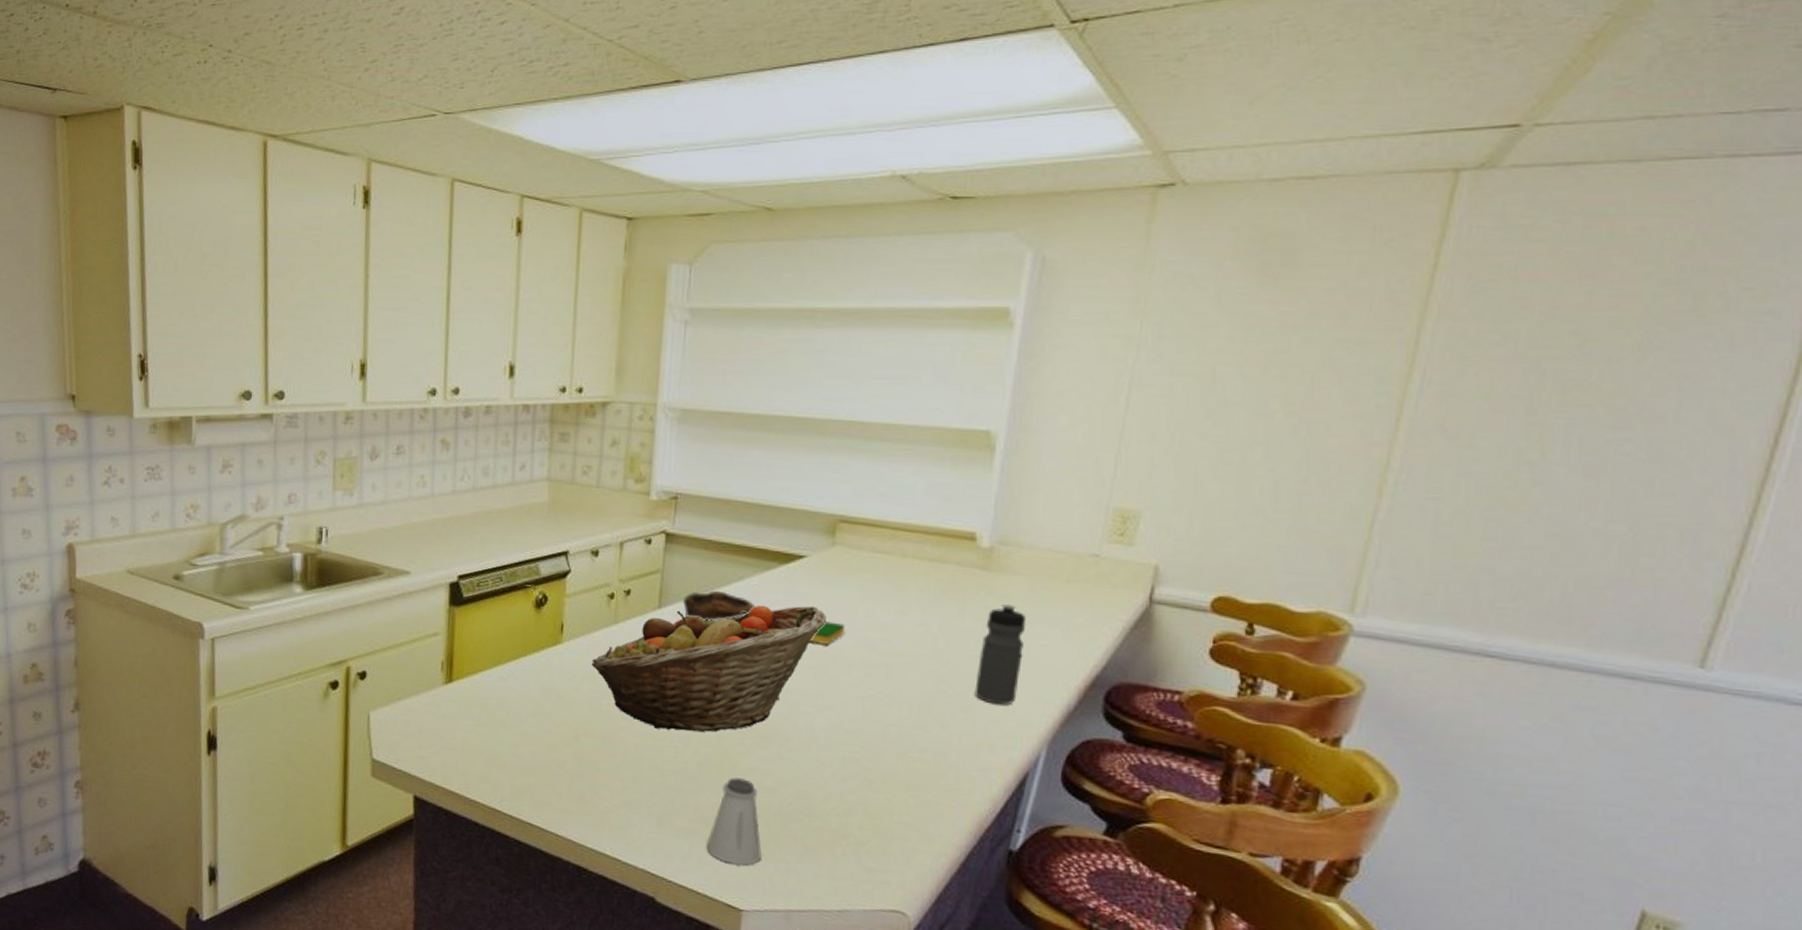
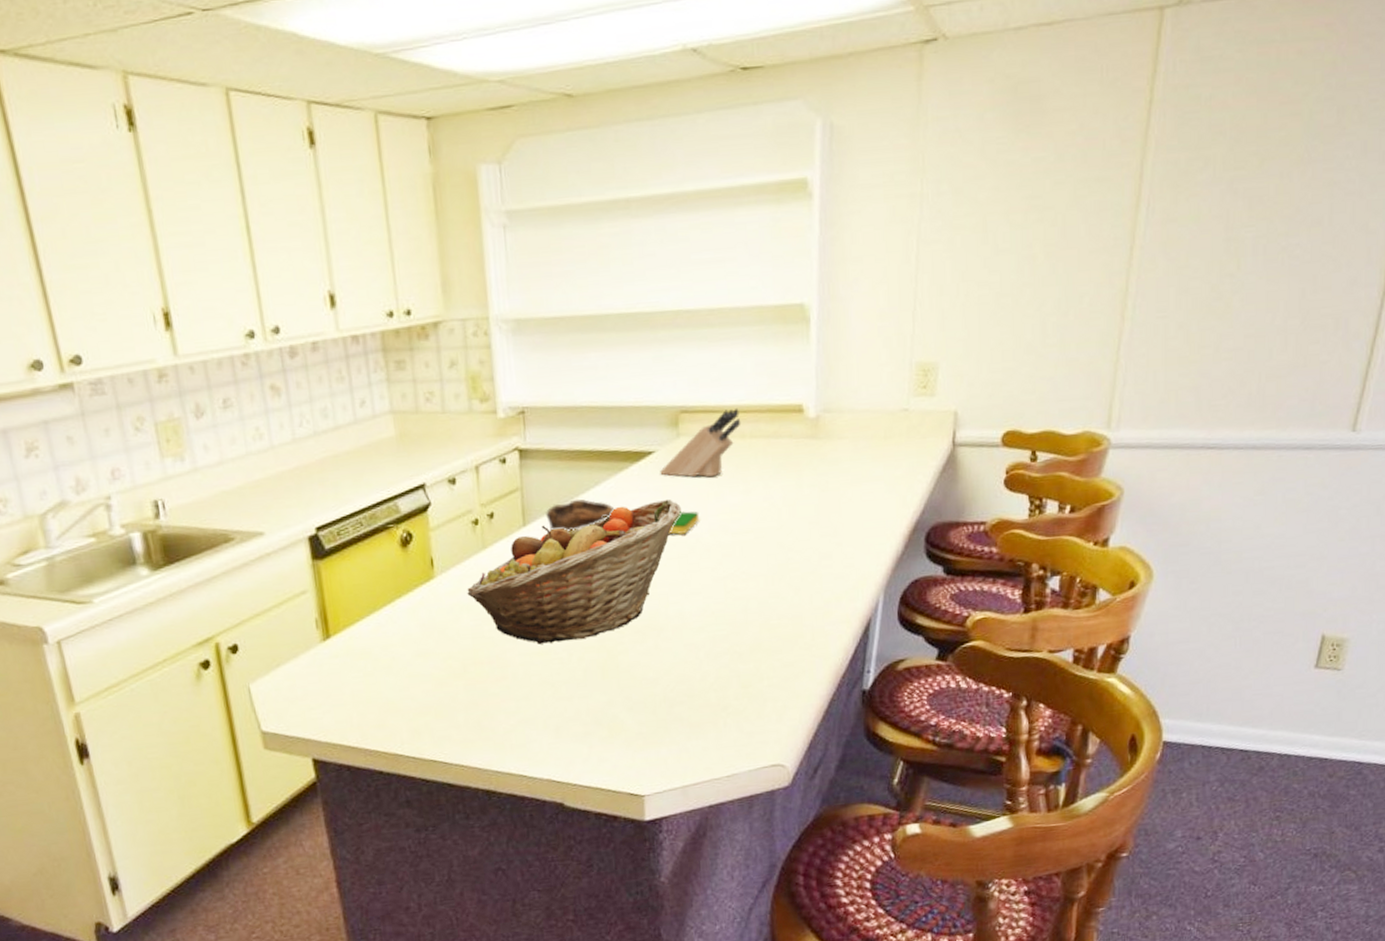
saltshaker: present [706,777,763,865] -> none [603,675,655,756]
knife block: none [809,525,905,592] -> present [660,407,741,478]
water bottle: present [974,604,1027,705] -> none [818,468,855,562]

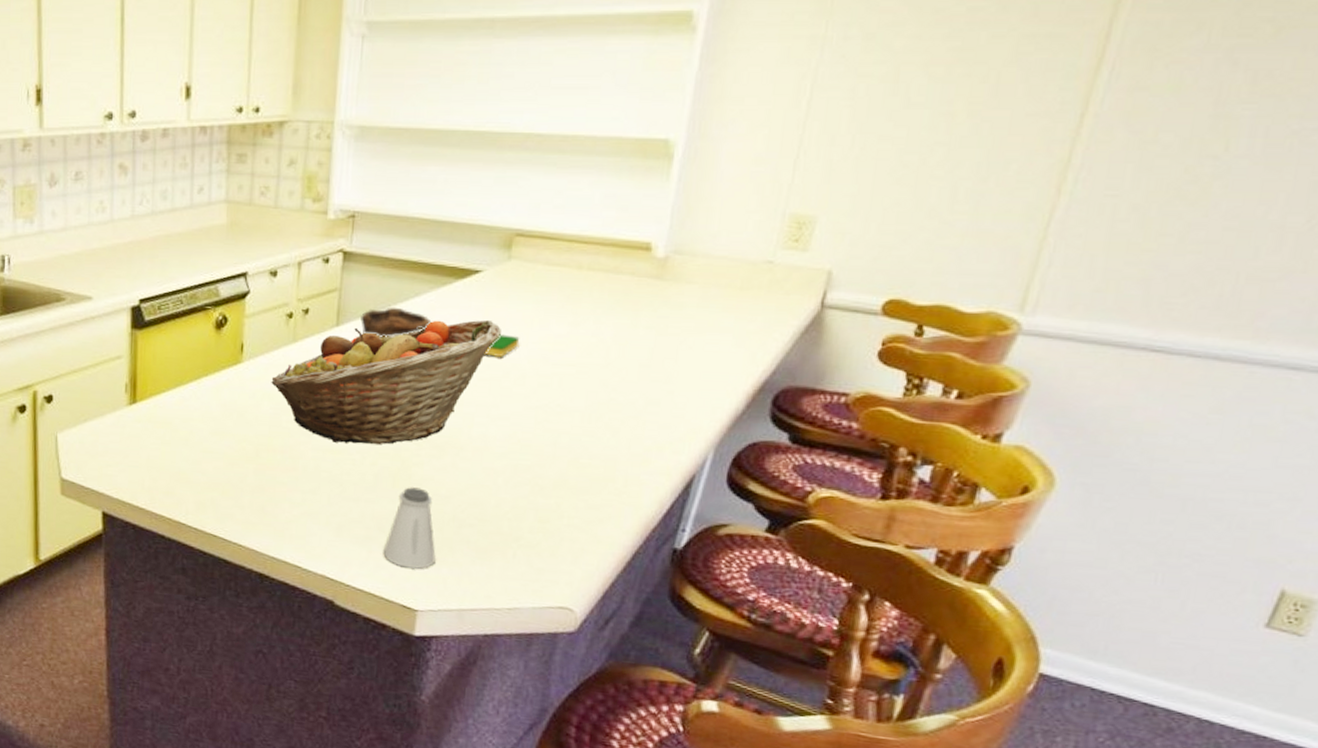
saltshaker: none [603,675,655,756] -> present [383,487,437,569]
knife block: present [660,407,741,478] -> none [484,237,580,305]

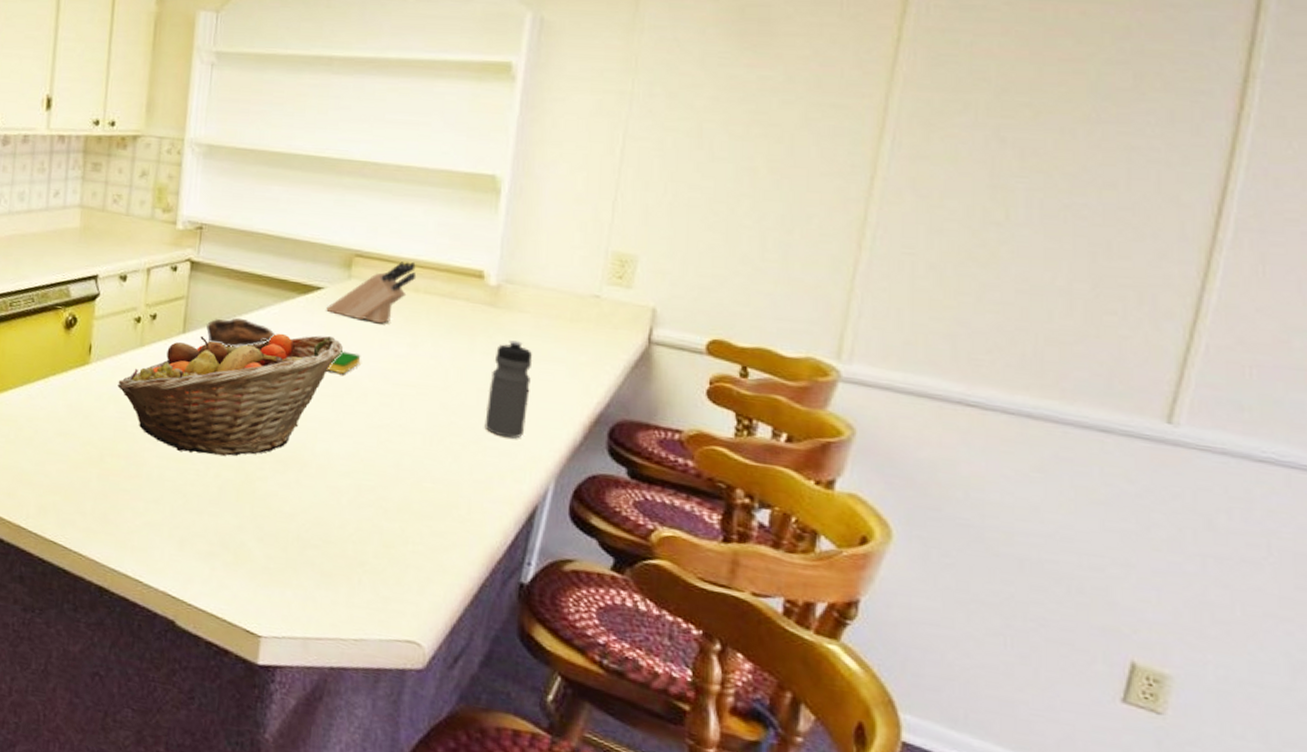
saltshaker: present [383,487,437,569] -> none [226,502,281,591]
knife block: none [484,237,580,305] -> present [326,261,417,324]
water bottle: none [645,313,698,411] -> present [484,340,533,439]

